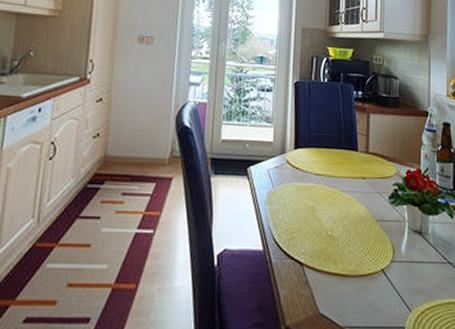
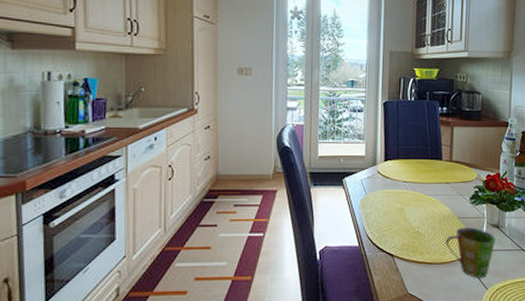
cup: none [362,231,419,296] -> present [445,226,496,278]

